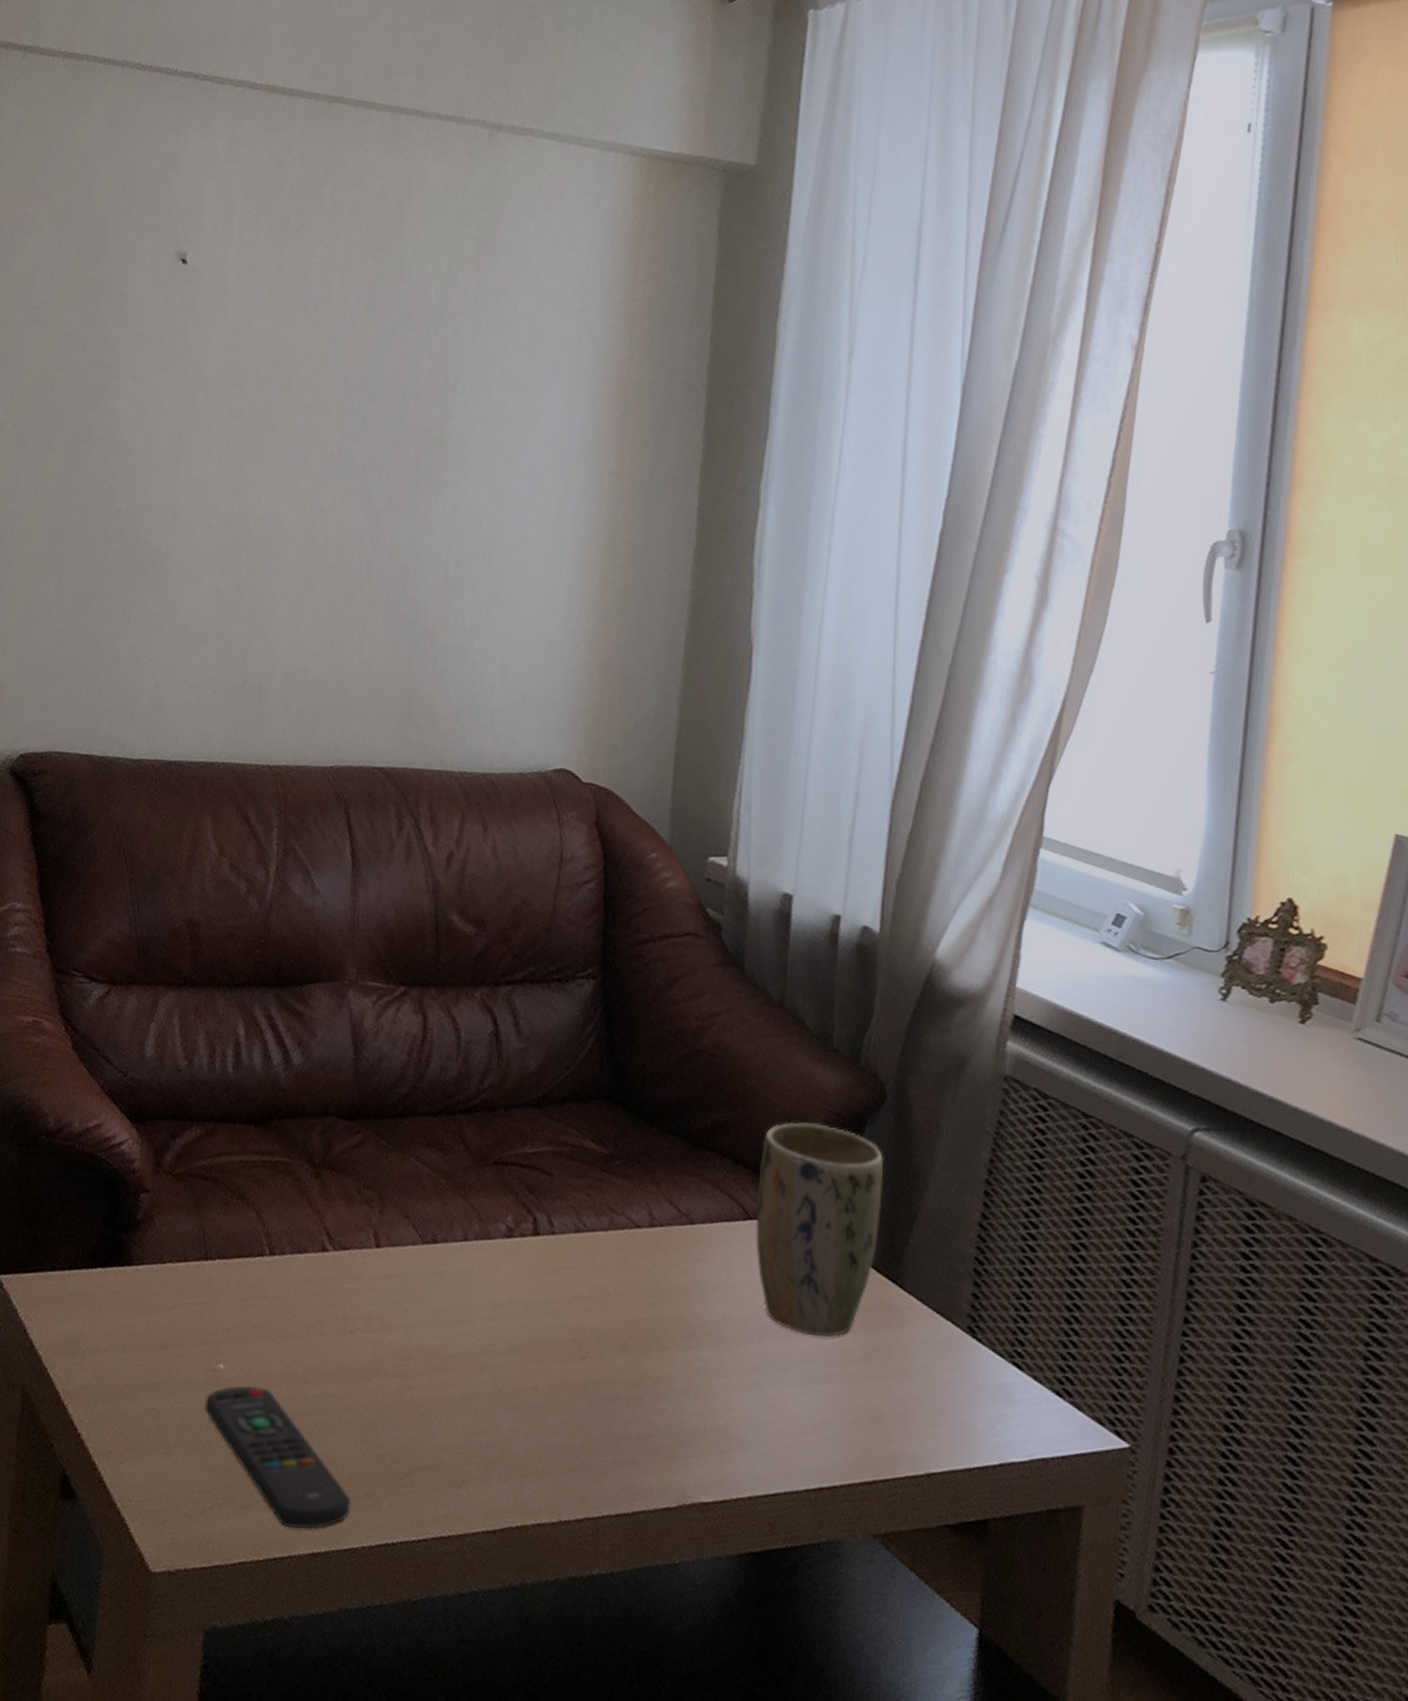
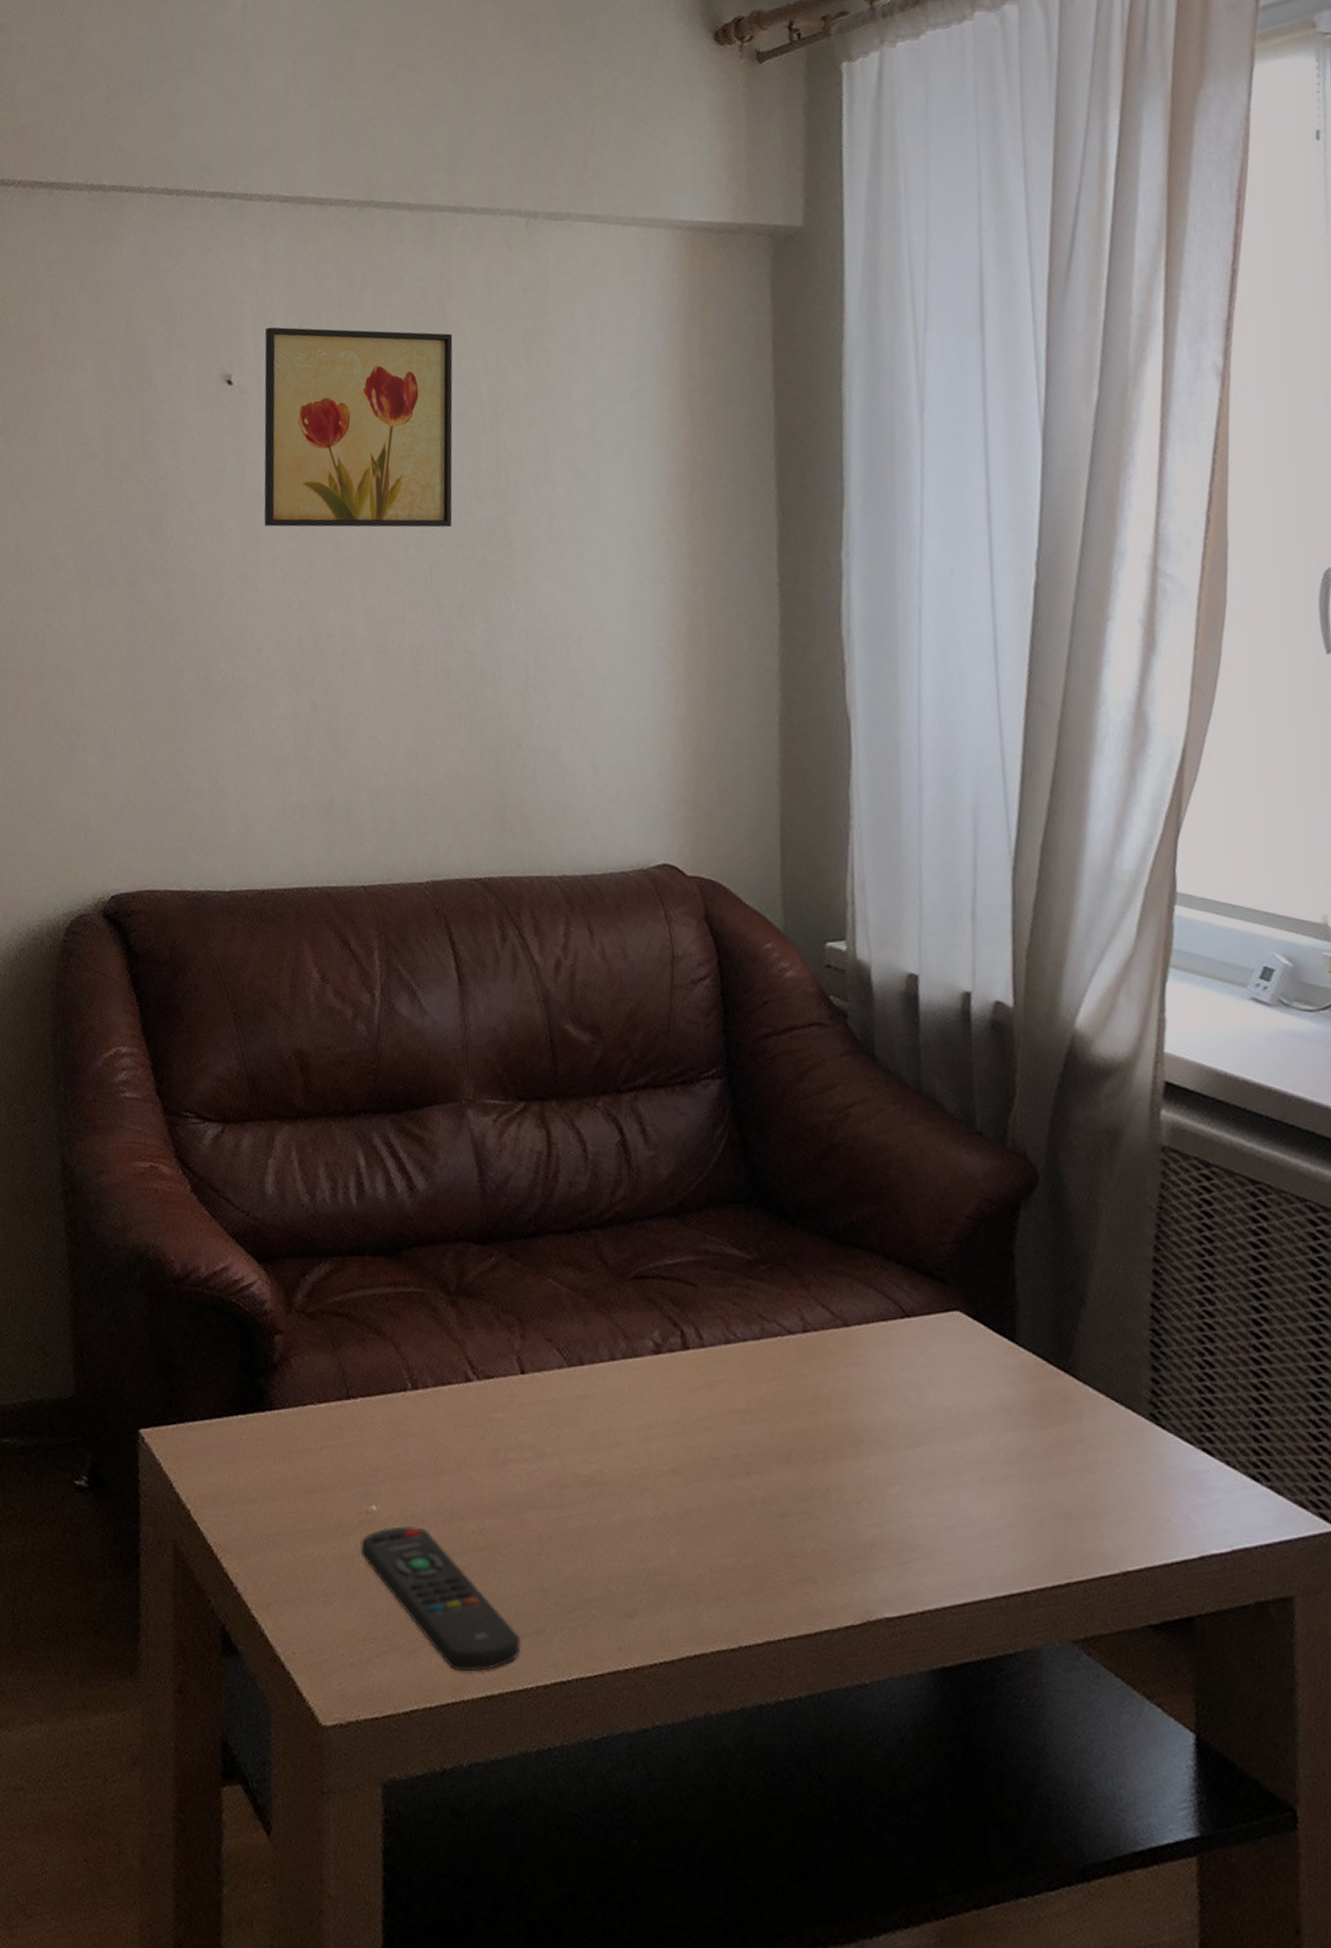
wall art: none [205,211,407,423] -> present [264,327,453,528]
plant pot: present [755,1122,884,1337] -> none [912,1212,1046,1435]

